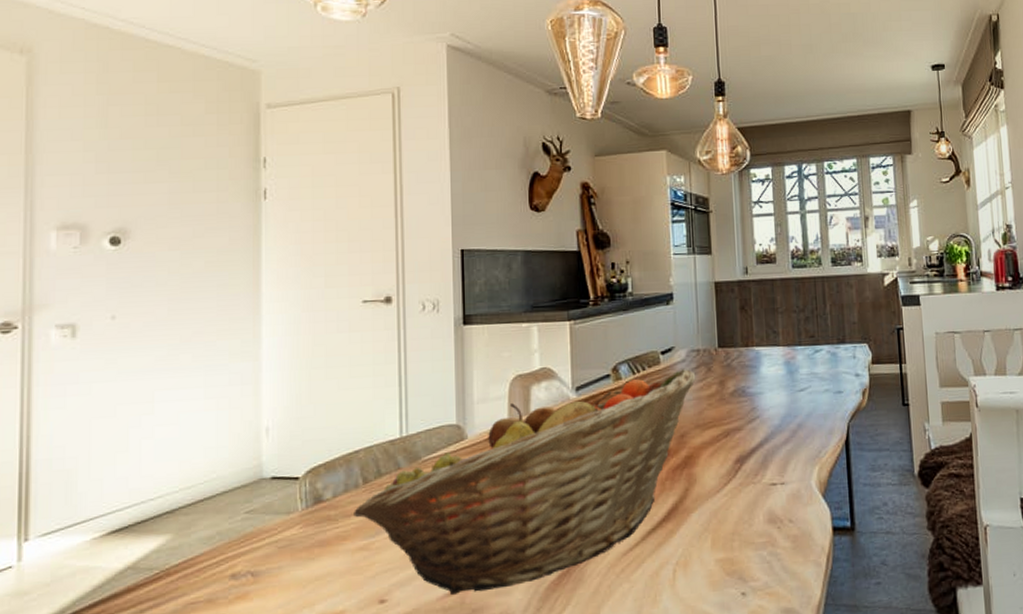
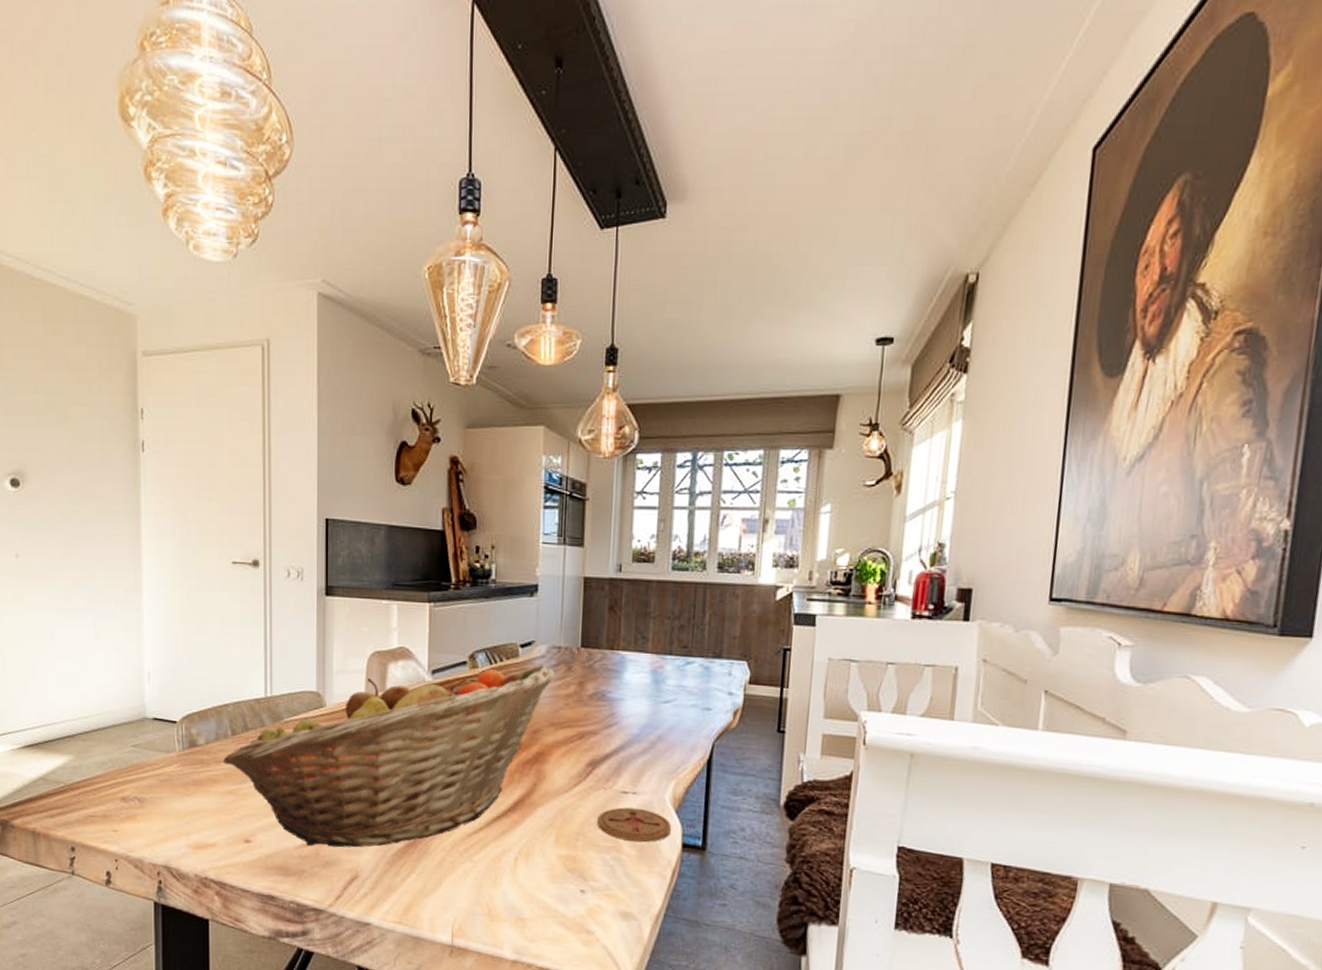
coaster: none [750,498,822,534] -> present [597,807,672,843]

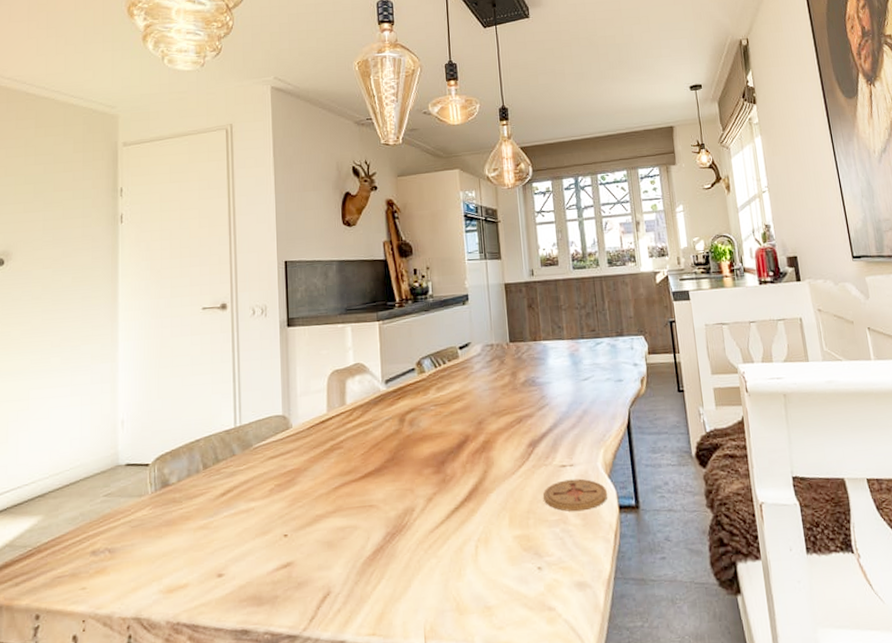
fruit basket: present [223,665,555,848] -> none [195,362,491,569]

